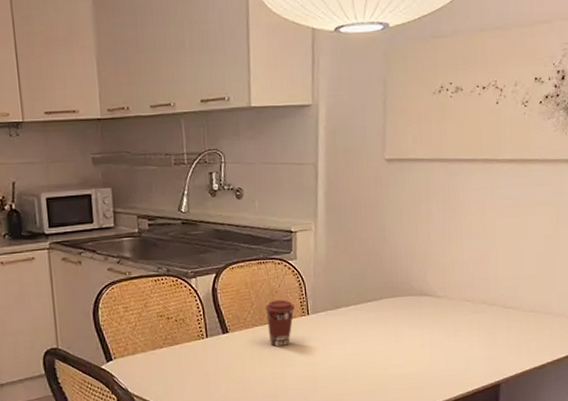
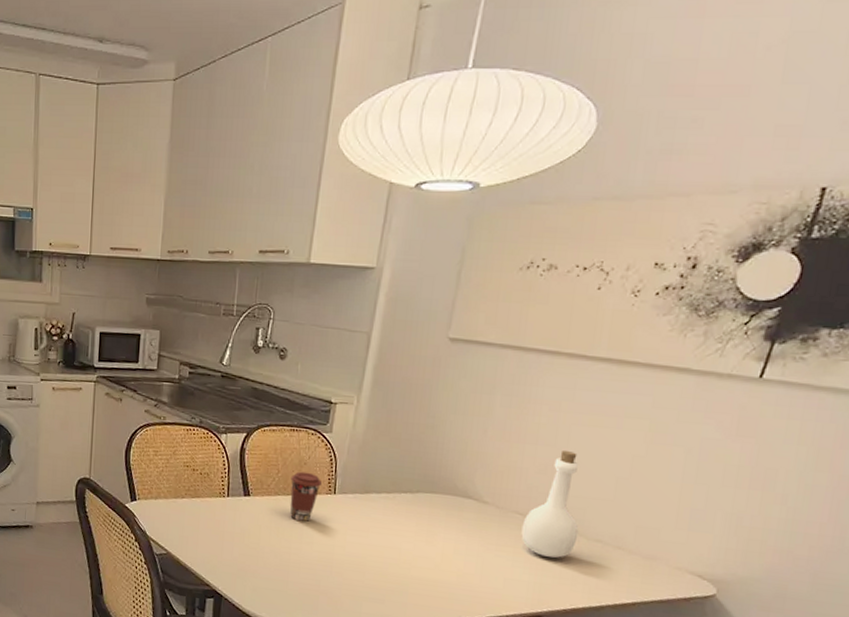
bottle: none [471,241,516,334] -> present [521,451,579,559]

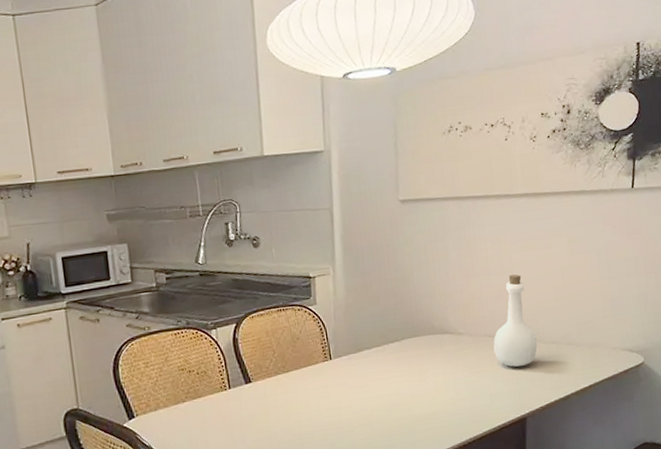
coffee cup: present [290,471,322,522] -> none [287,345,317,394]

